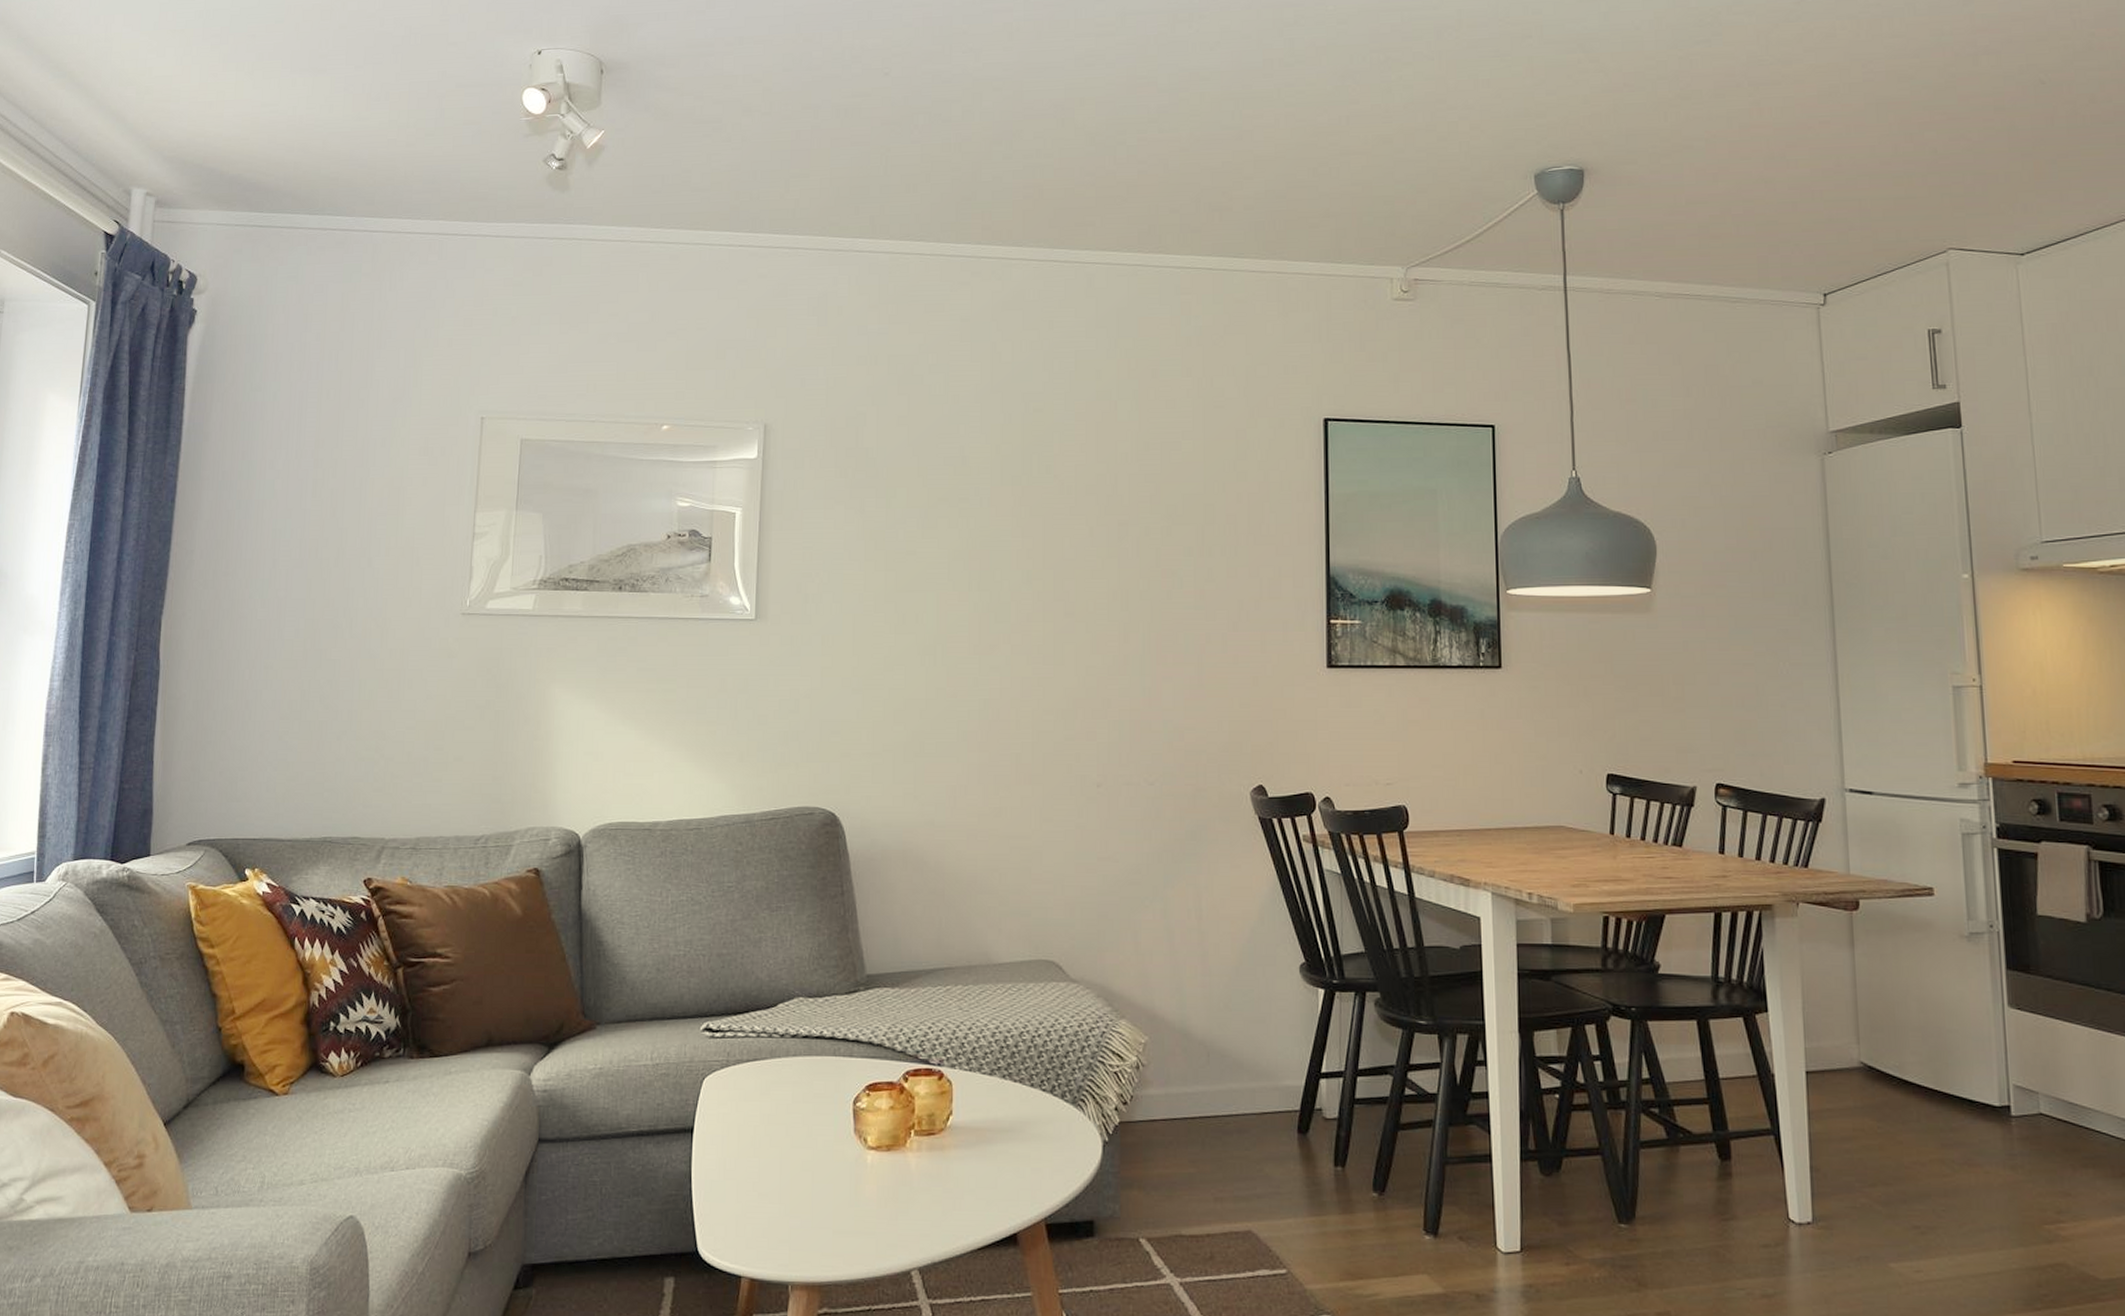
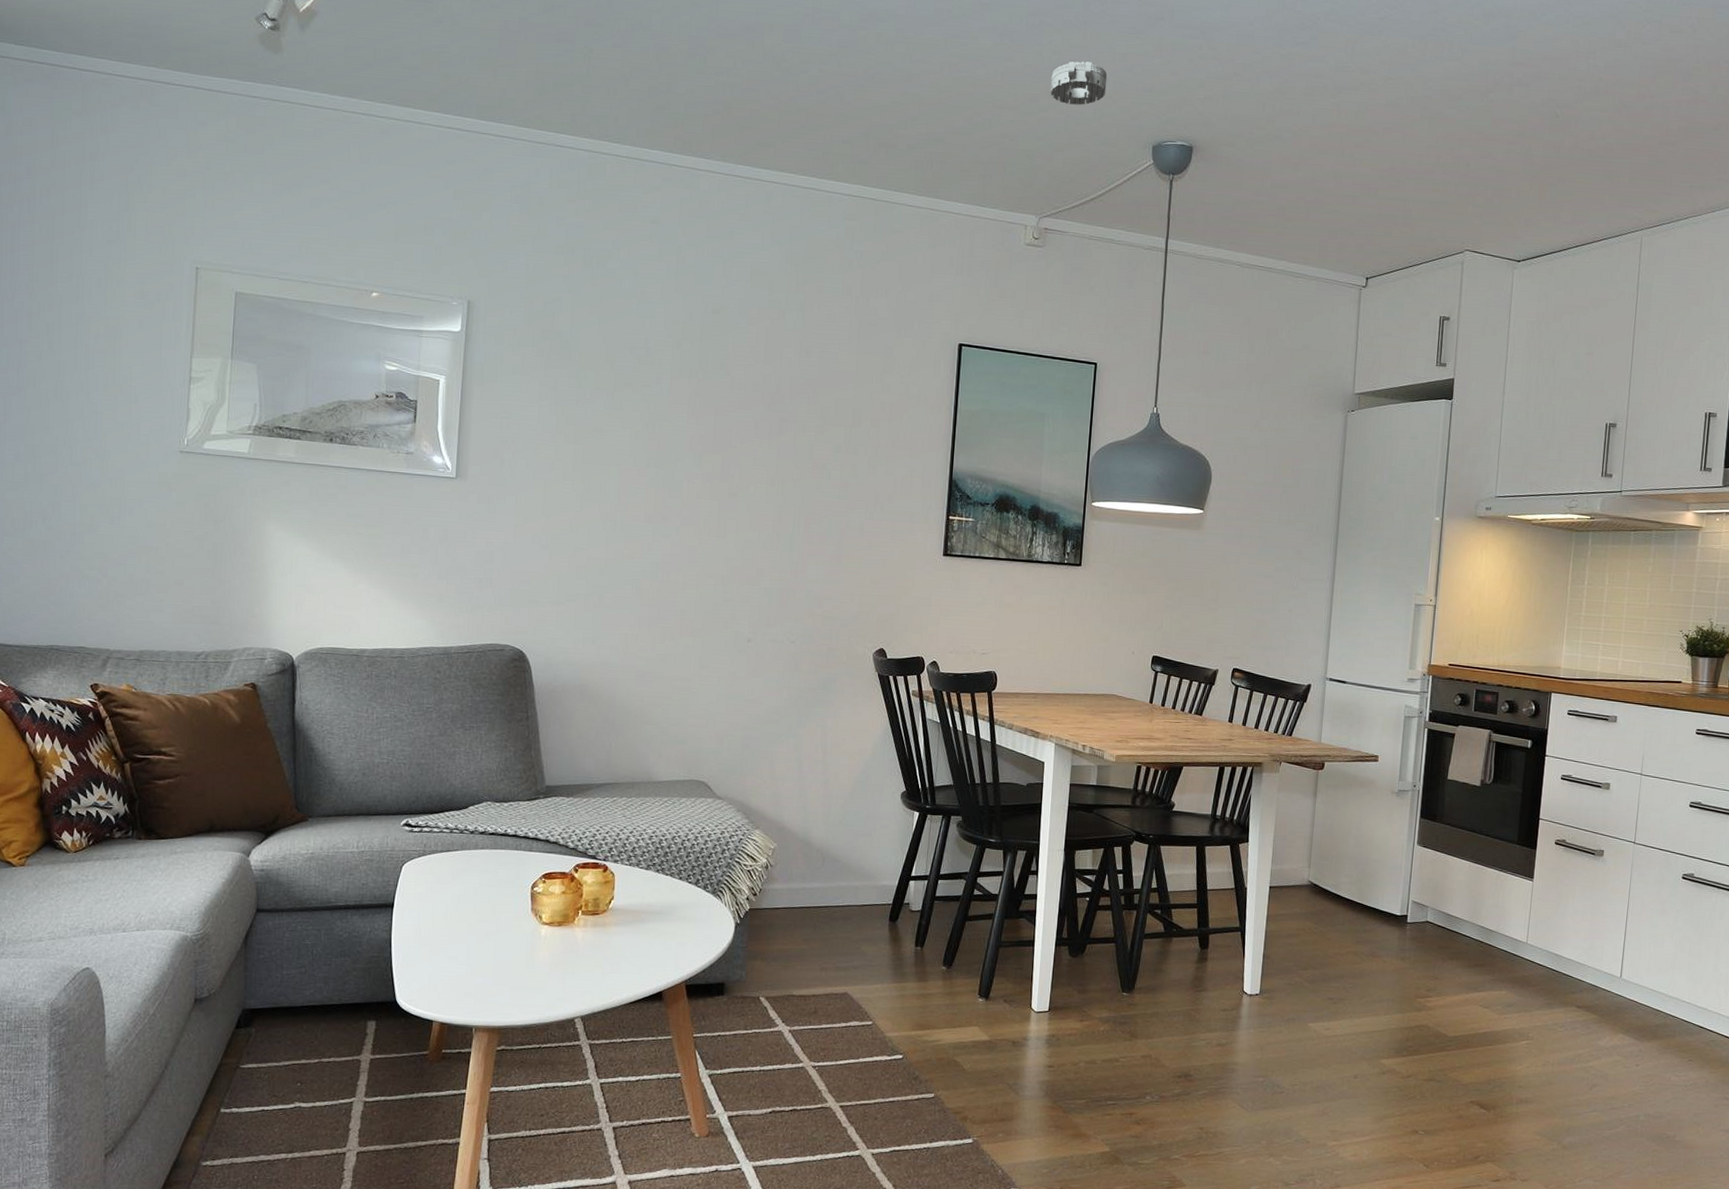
smoke detector: none [1405,93,1472,141] -> present [1050,61,1108,105]

